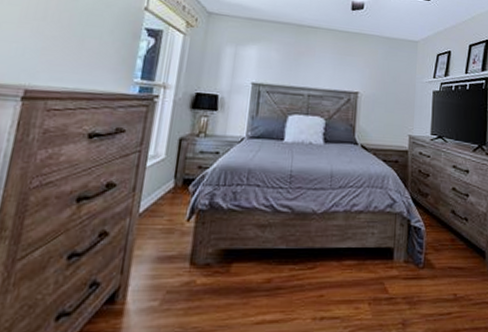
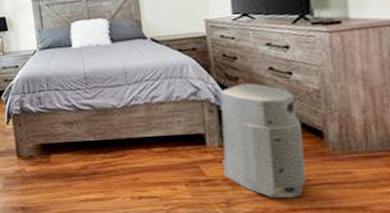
air purifier: none [404,200,471,319] -> present [220,83,306,199]

